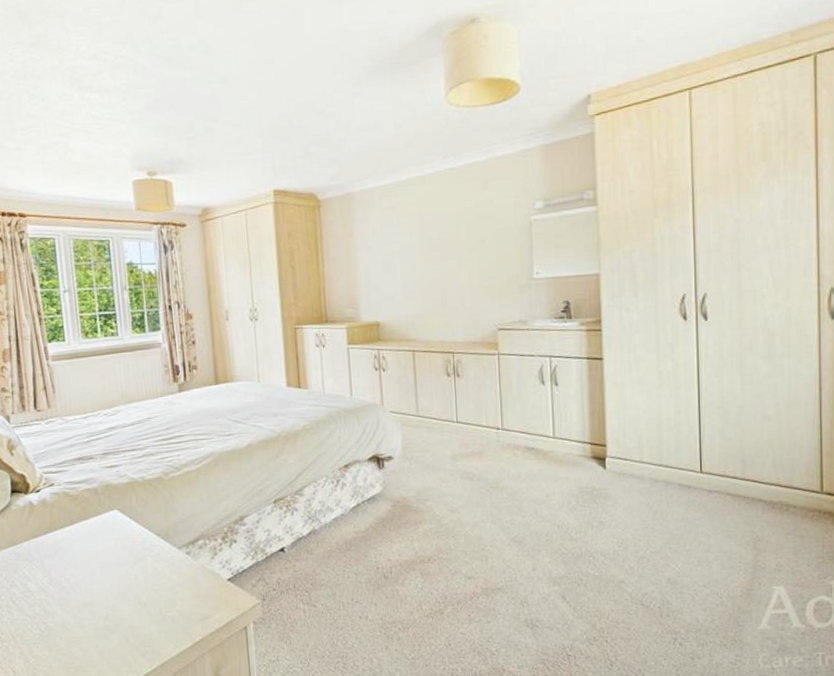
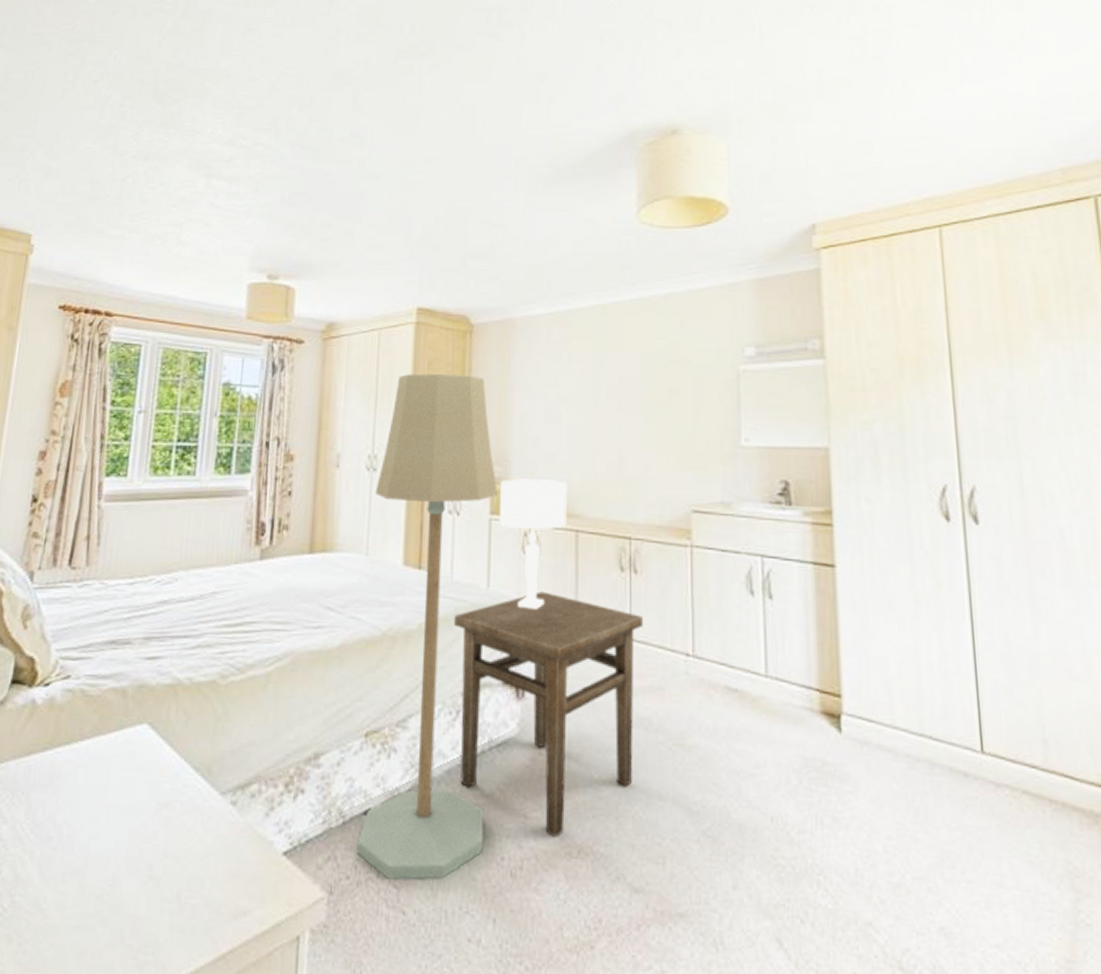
floor lamp: none [259,241,364,588] -> present [357,373,498,880]
side table: none [328,395,465,552] -> present [453,591,643,837]
table lamp: none [354,315,405,409] -> present [500,479,567,609]

